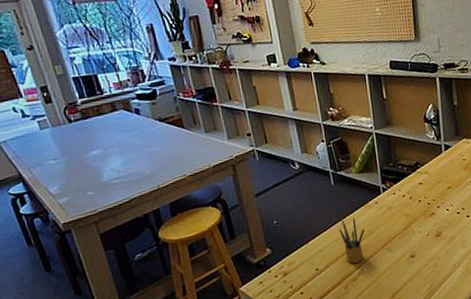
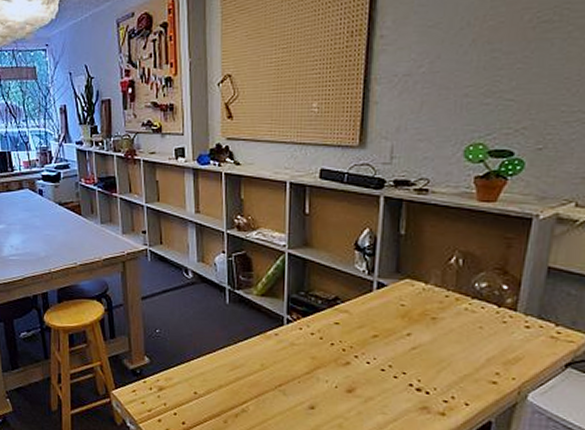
pencil box: present [339,218,365,264] -> none [227,345,257,398]

